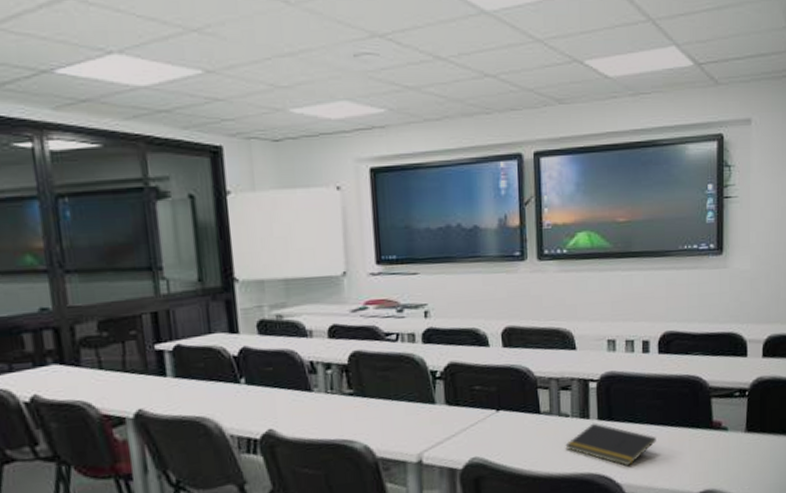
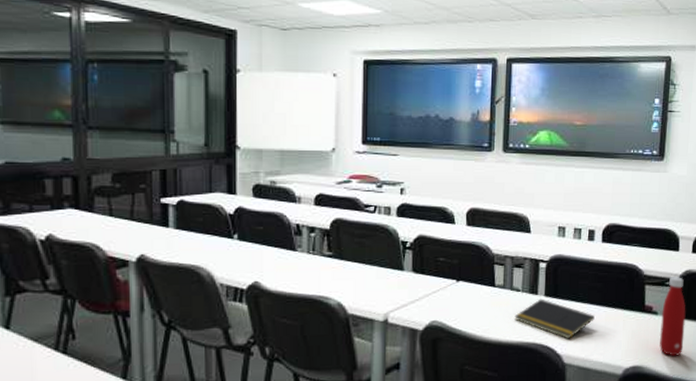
bottle: none [731,386,760,476] -> present [659,277,686,356]

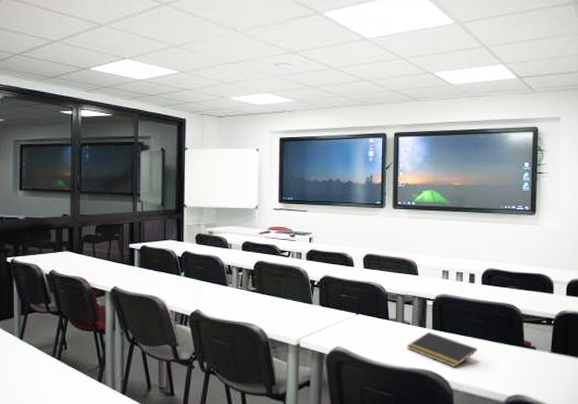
bottle: present [659,277,686,356] -> none [539,316,563,388]

